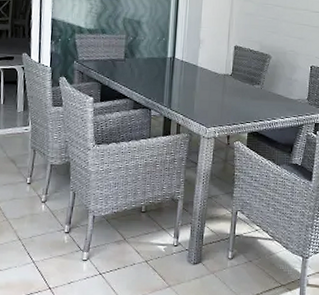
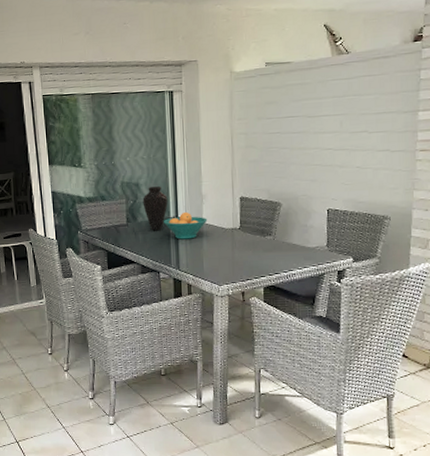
vase: none [142,26,167,69] -> present [142,186,168,231]
fruit bowl: none [161,53,203,80] -> present [164,211,208,240]

